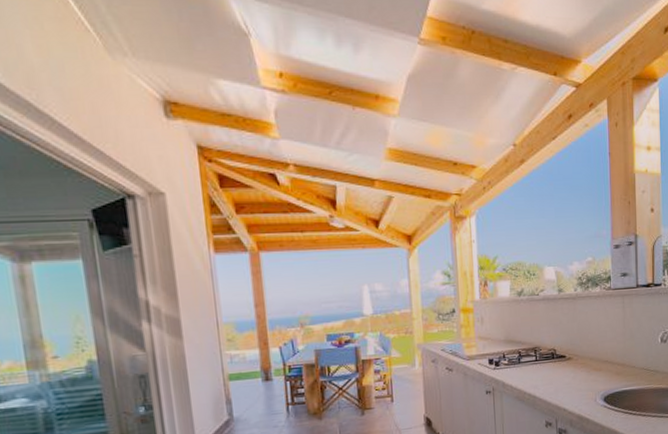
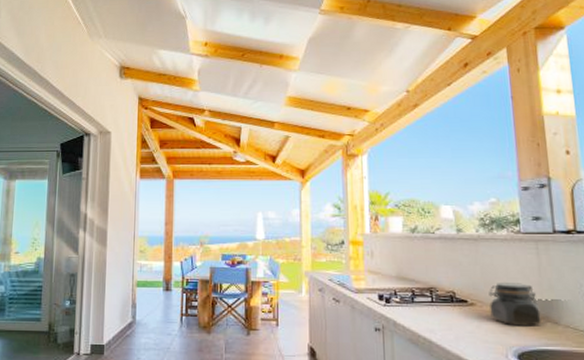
jar: none [583,335,623,373] -> present [489,283,541,326]

